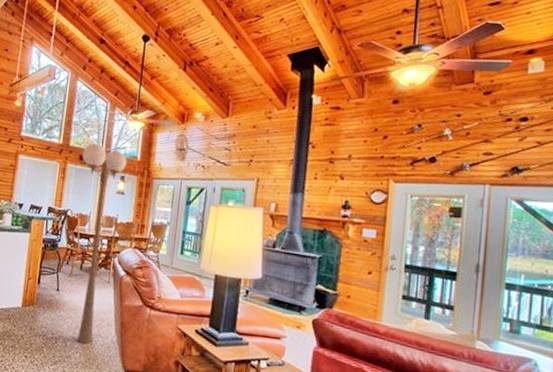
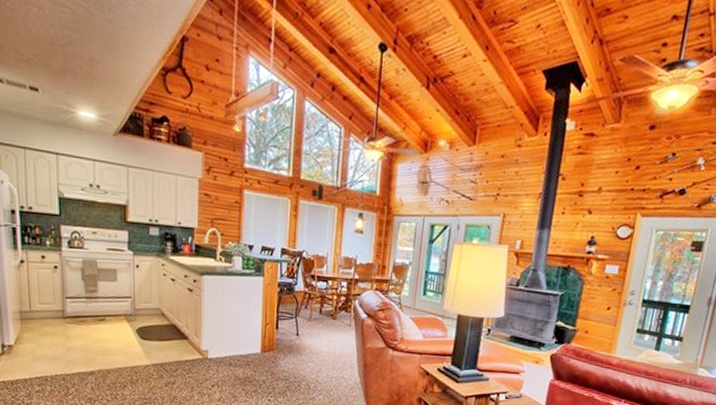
floor lamp: present [77,143,127,344] -> none [315,175,365,386]

